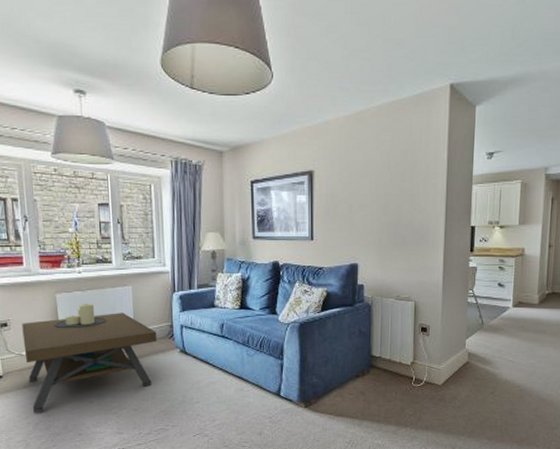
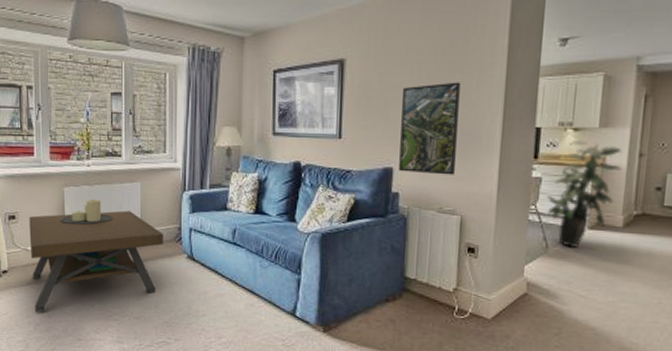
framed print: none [363,189,410,268] -> present [399,82,461,175]
indoor plant: none [481,235,536,322] -> present [547,139,622,247]

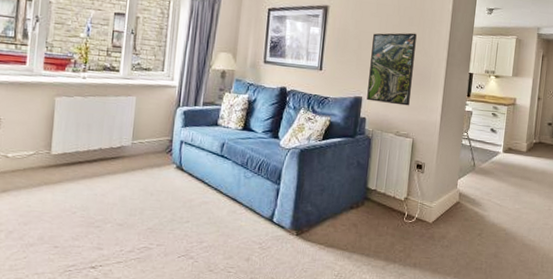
coffee table: present [29,199,164,313] -> none [9,110,155,220]
indoor plant: present [547,139,622,247] -> none [475,84,527,166]

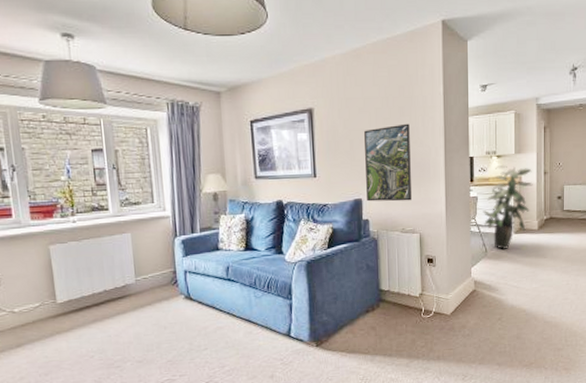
indoor plant: none [475,84,527,166] -> present [483,164,533,249]

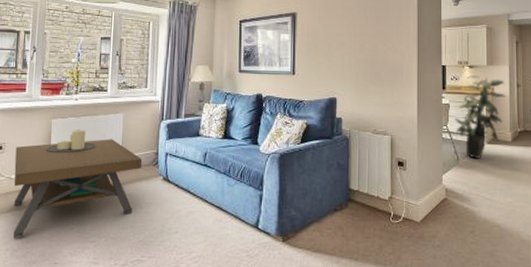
coffee table: none [12,254,160,373] -> present [13,130,143,239]
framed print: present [364,123,411,202] -> none [341,31,385,103]

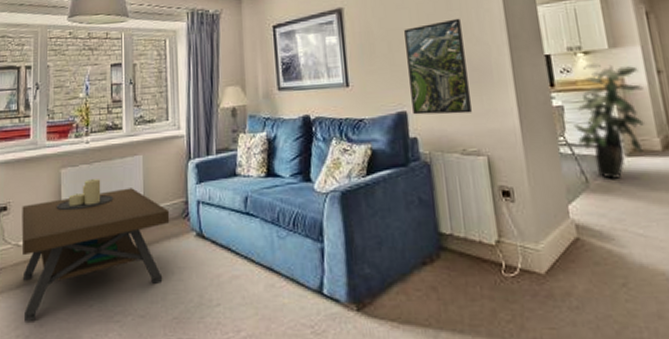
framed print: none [341,31,385,103] -> present [404,18,472,115]

